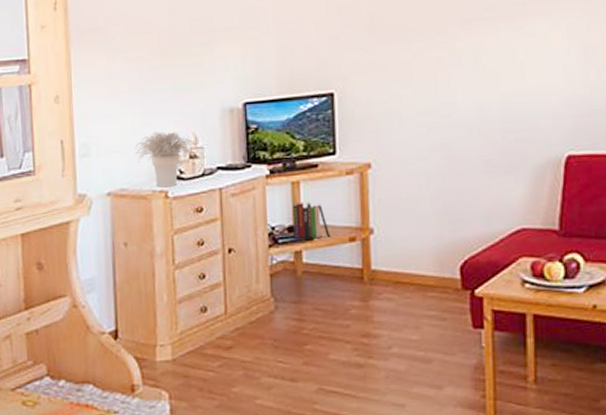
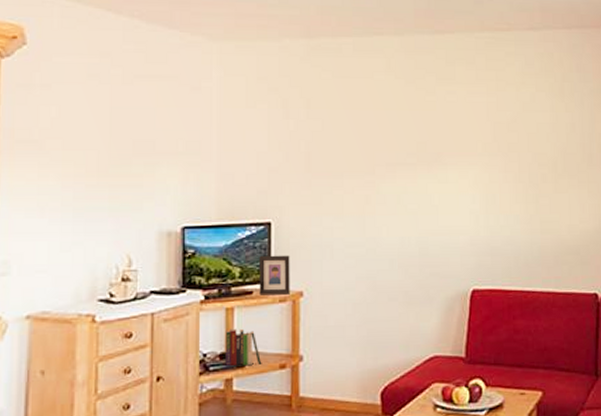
potted plant: present [135,131,197,188] -> none [62,252,131,311]
picture frame: none [323,126,357,168] -> present [259,255,290,295]

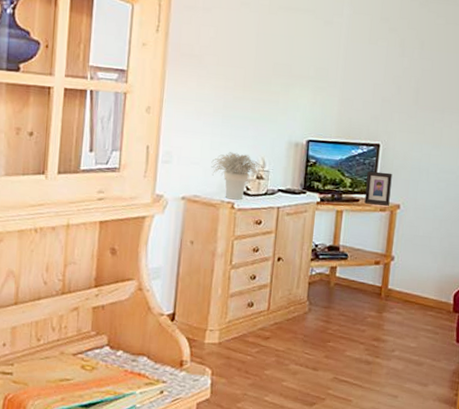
potted plant: none [62,252,131,311] -> present [211,152,264,200]
books: present [225,328,261,367] -> none [332,227,360,259]

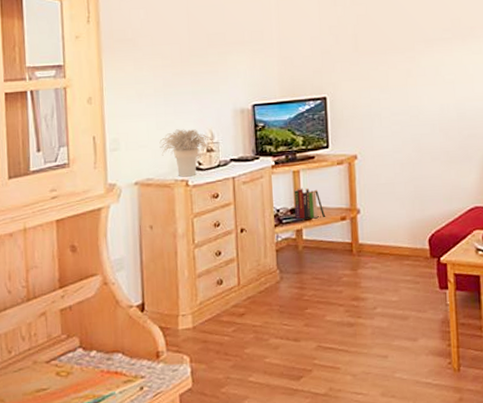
books: none [332,227,360,259] -> present [294,188,325,220]
picture frame: present [364,171,392,206] -> none [318,124,346,160]

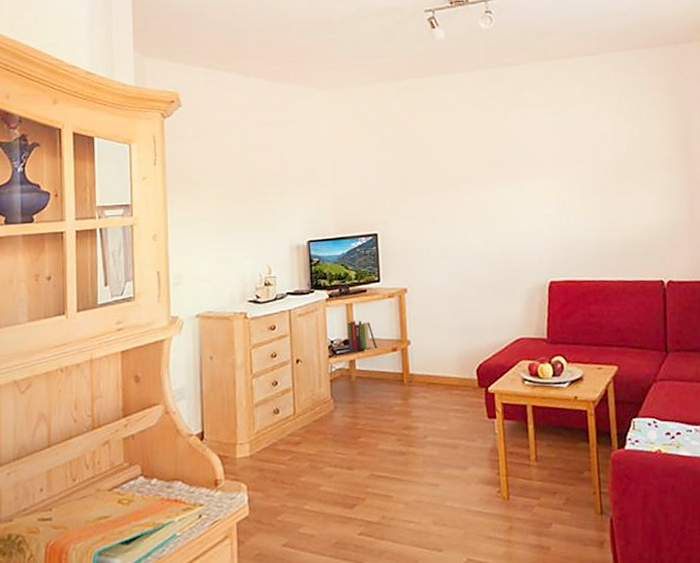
potted plant: present [159,129,213,177] -> none [220,264,271,310]

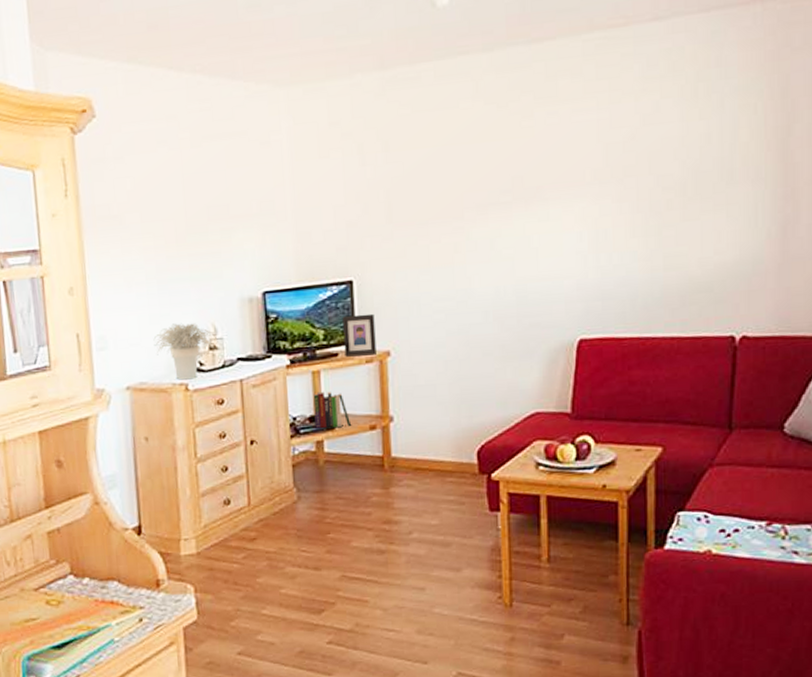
potted plant: none [220,264,271,310] -> present [153,323,217,380]
picture frame: none [370,259,396,293] -> present [343,313,377,357]

